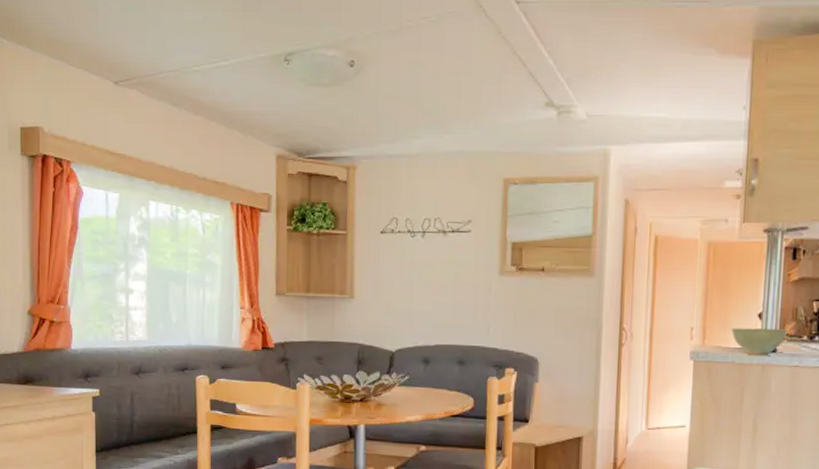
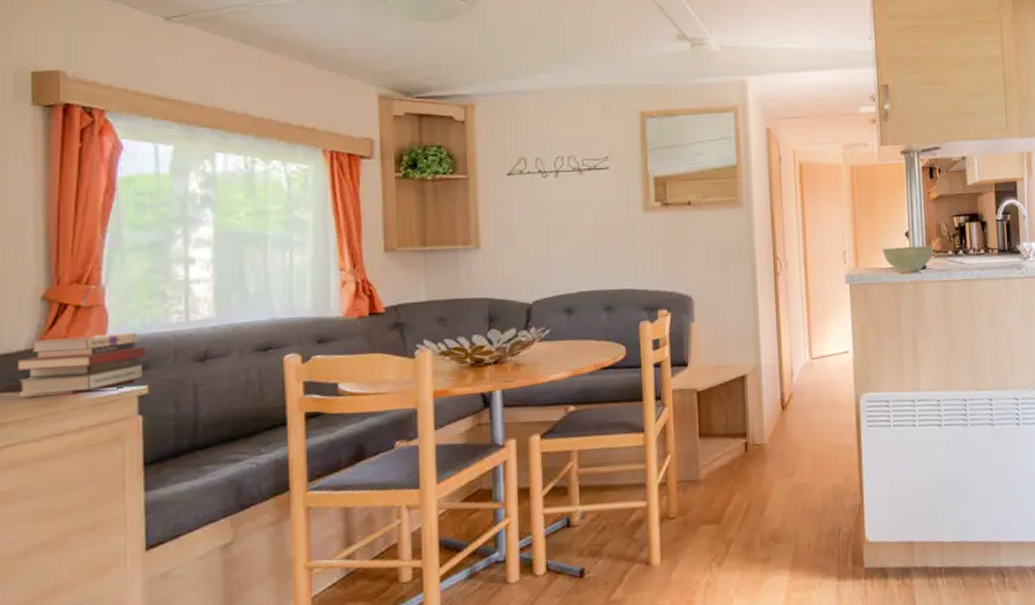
books: none [12,344,97,391] -> present [16,332,145,398]

